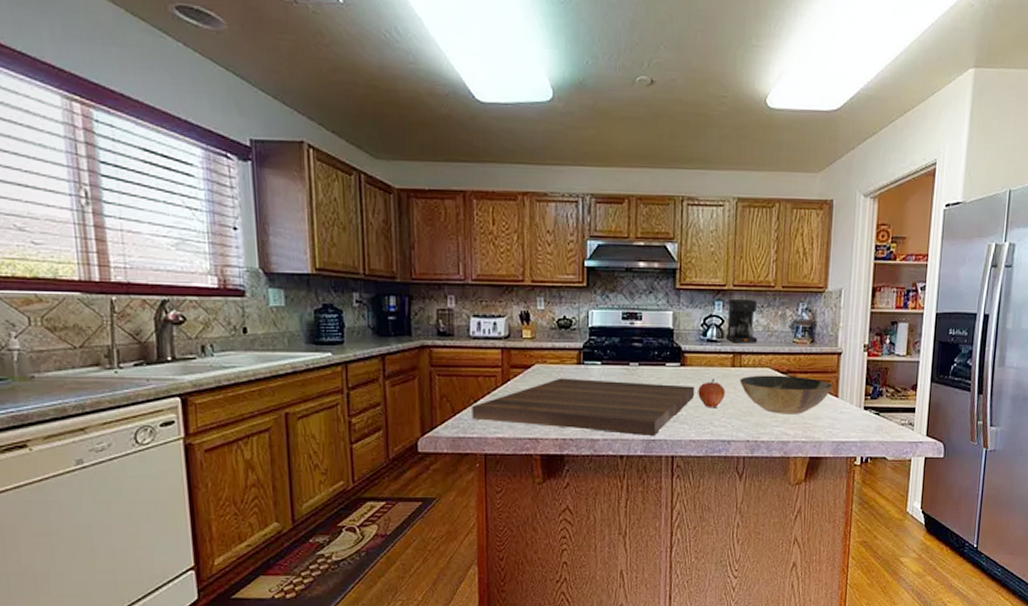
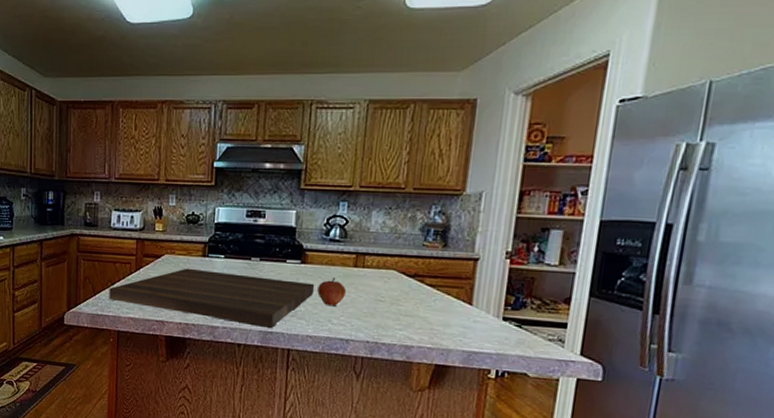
coffee maker: present [725,298,758,344] -> none [349,199,384,245]
bowl: present [739,375,833,414] -> none [361,276,467,320]

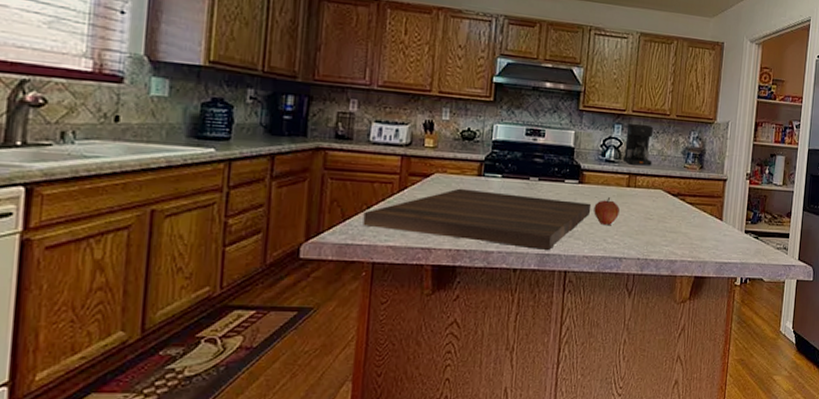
coffee maker: none [349,199,384,245] -> present [622,123,653,166]

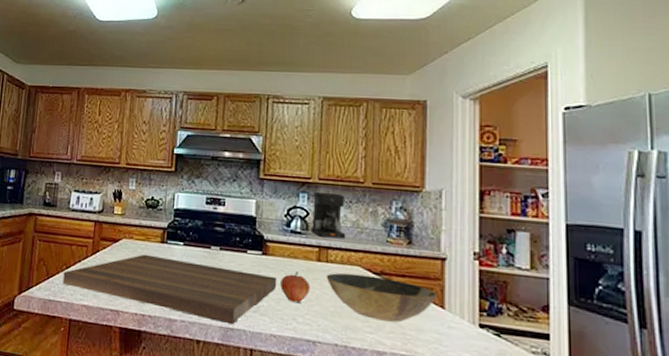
bowl: none [633,196,718,235] -> present [326,272,437,323]

